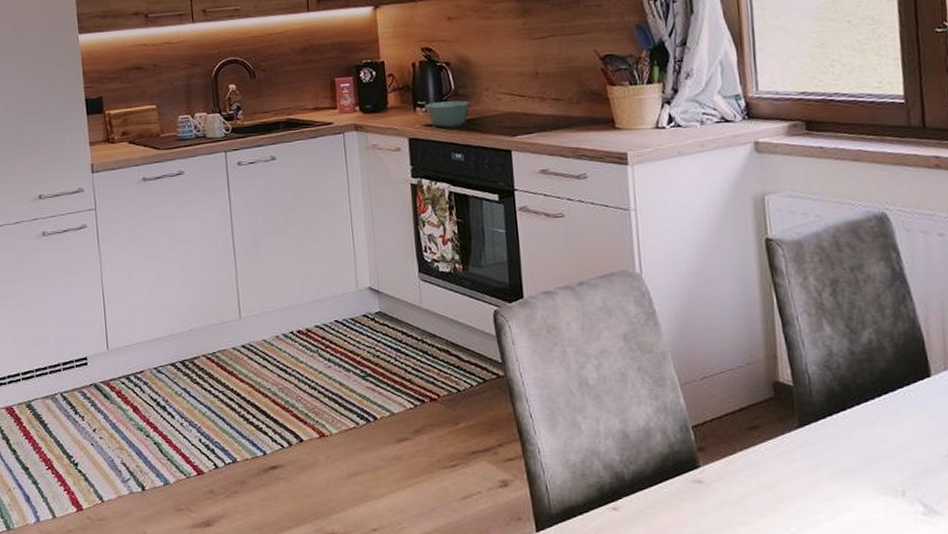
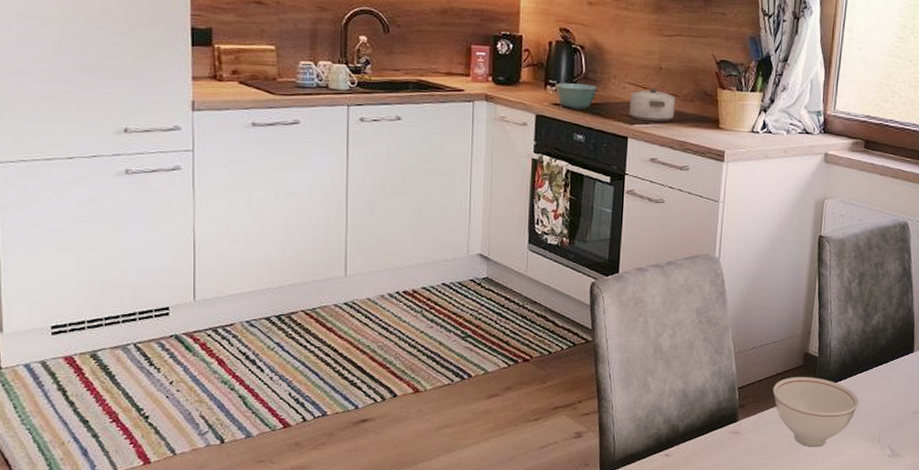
cooking pot: none [507,94,561,131] -> present [629,87,676,122]
bowl: none [738,410,863,501] -> present [773,376,859,447]

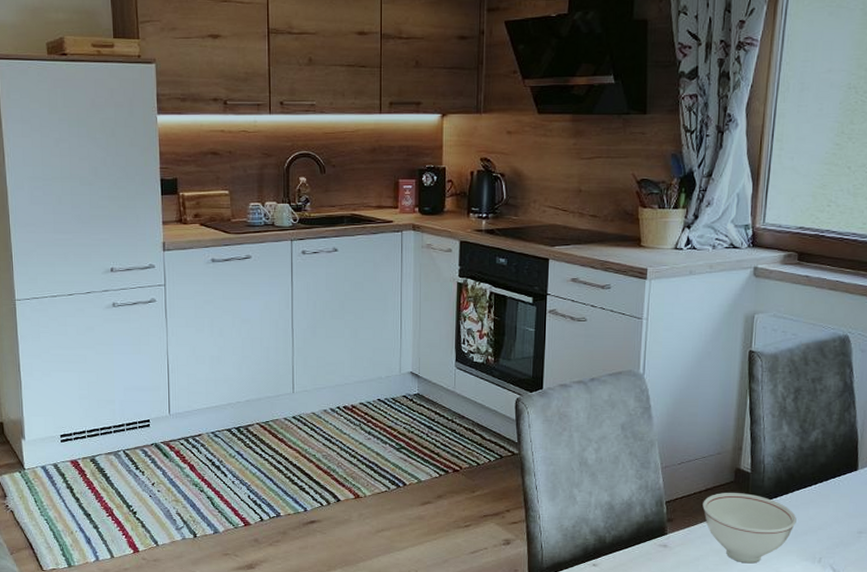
bowl: present [554,83,598,110] -> none [477,210,518,234]
cooking pot: present [629,87,676,122] -> none [550,210,596,243]

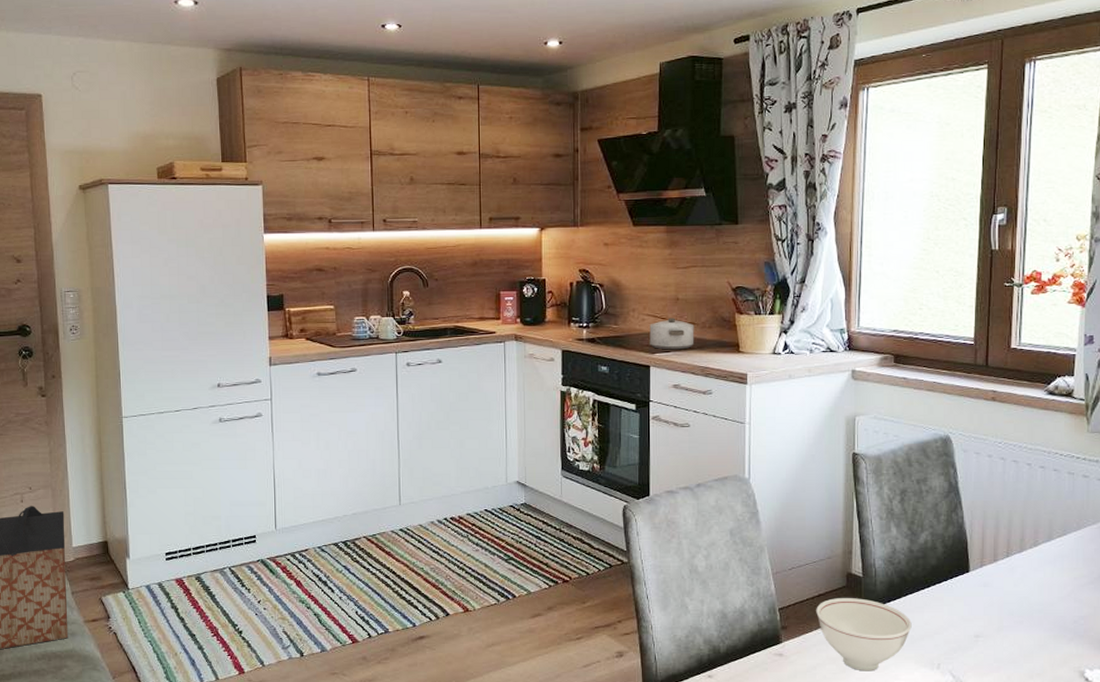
cooking pot: none [550,210,596,243] -> present [649,318,695,350]

